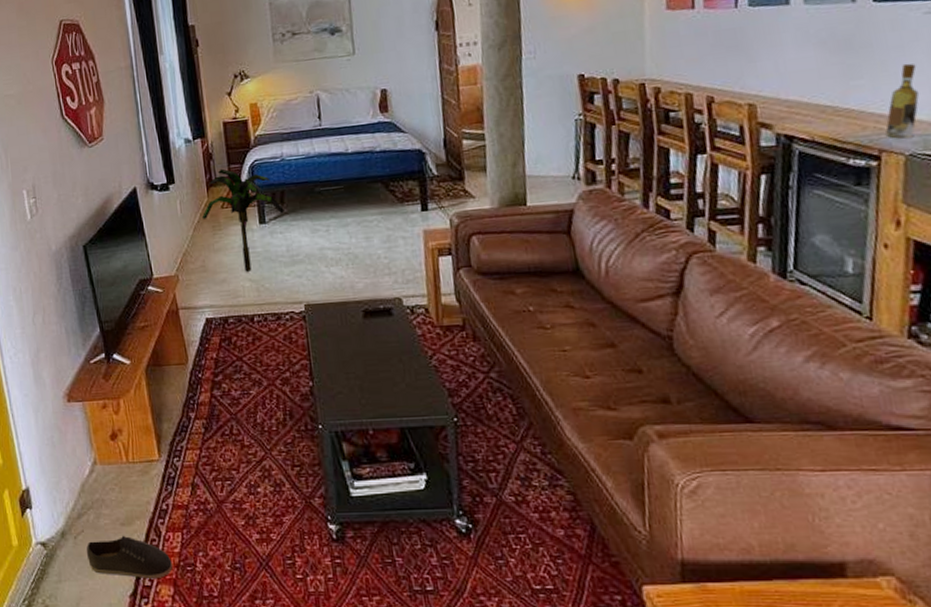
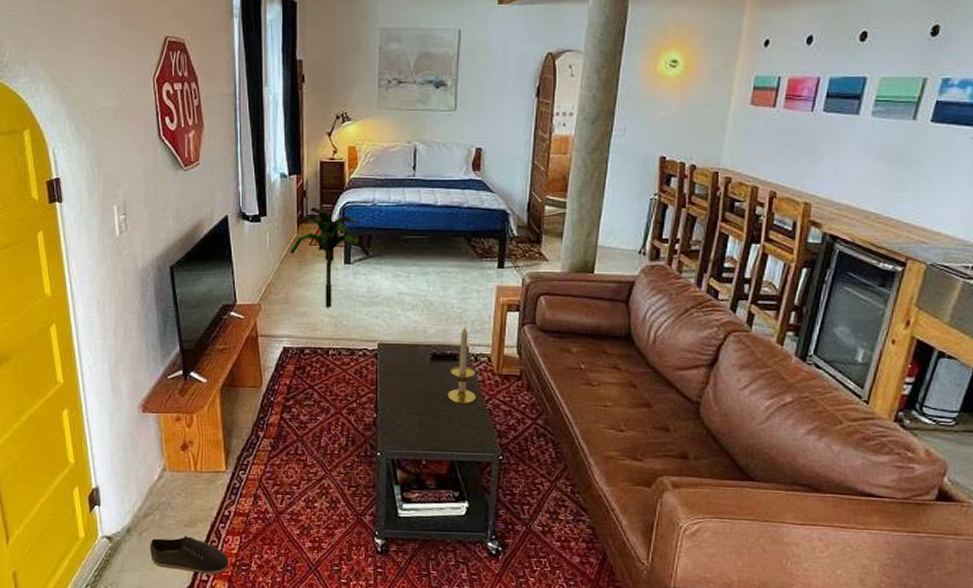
candle: none [385,276,419,363] -> present [447,326,476,405]
bottle: present [885,63,920,139] -> none [915,182,954,249]

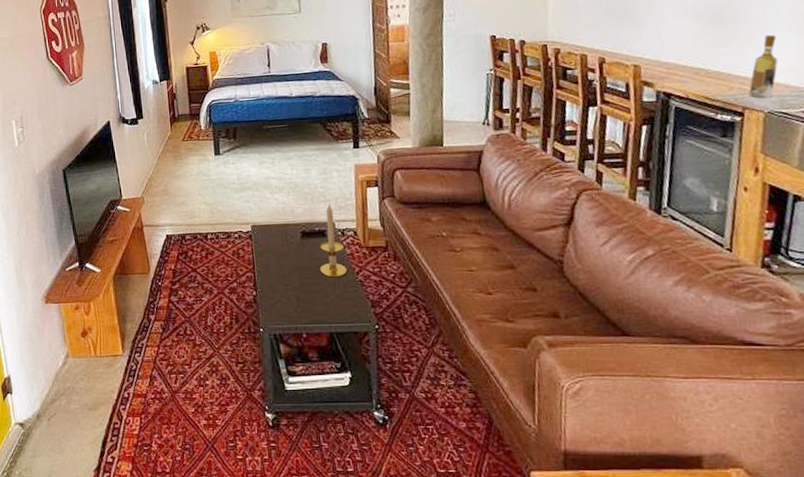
shoe: present [149,535,229,575] -> none [57,418,132,457]
plant: present [289,207,369,308] -> none [165,107,236,196]
bottle: none [915,182,954,249] -> present [749,34,779,99]

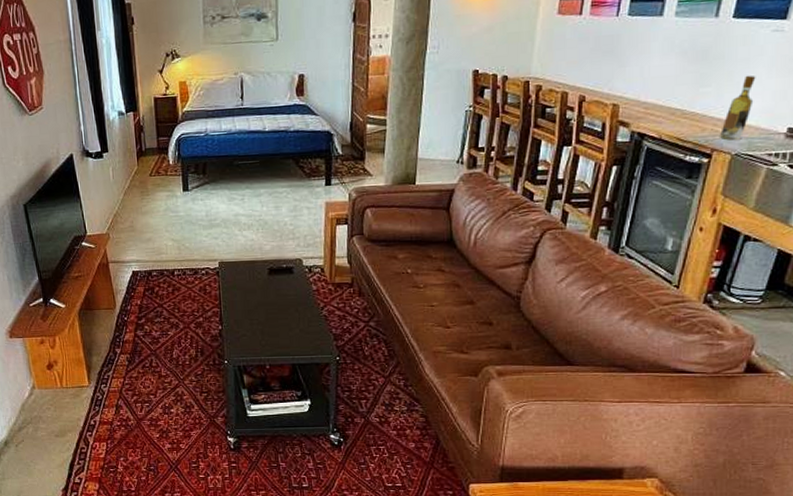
candle: present [319,203,347,278] -> none [285,241,312,313]

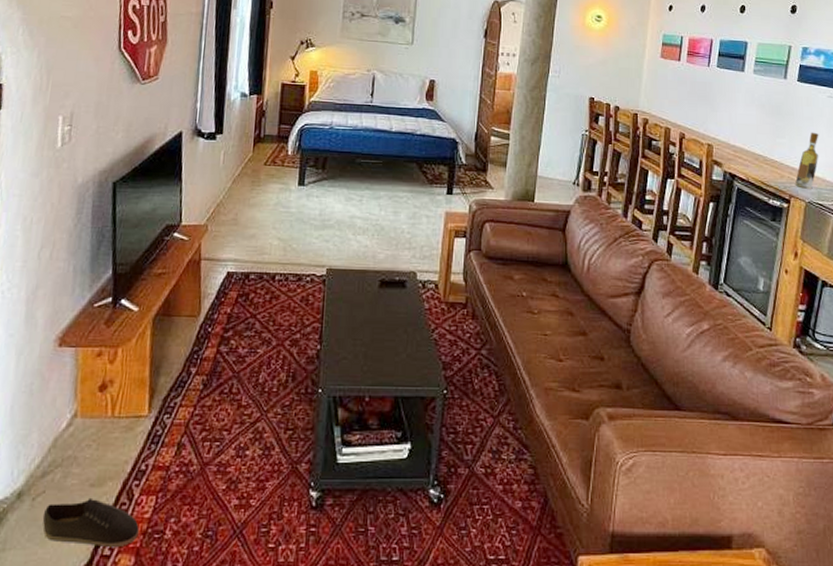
shoe: none [25,444,98,478] -> present [42,497,139,548]

